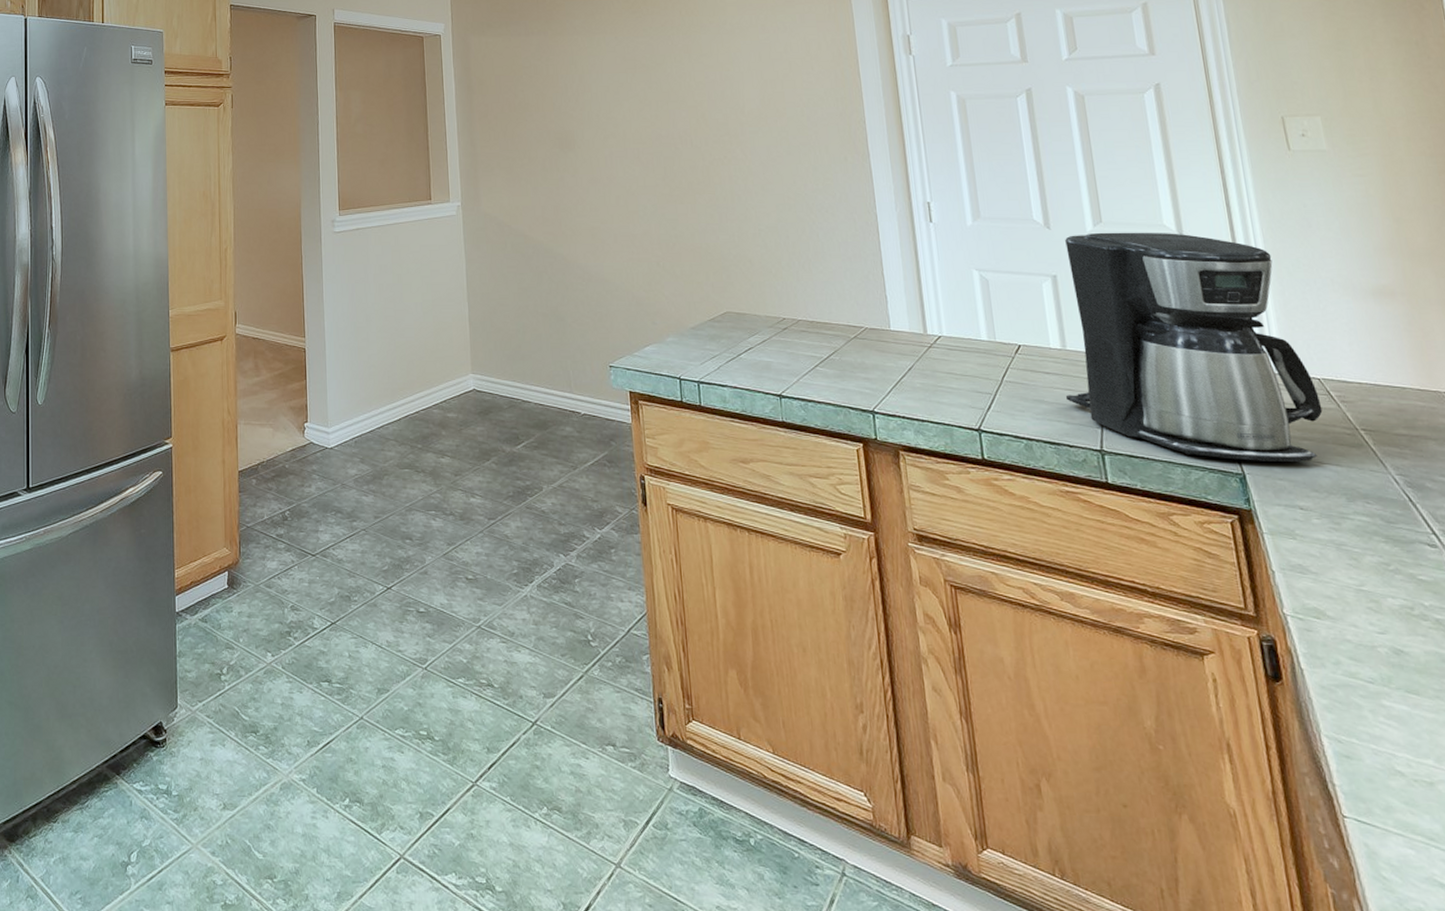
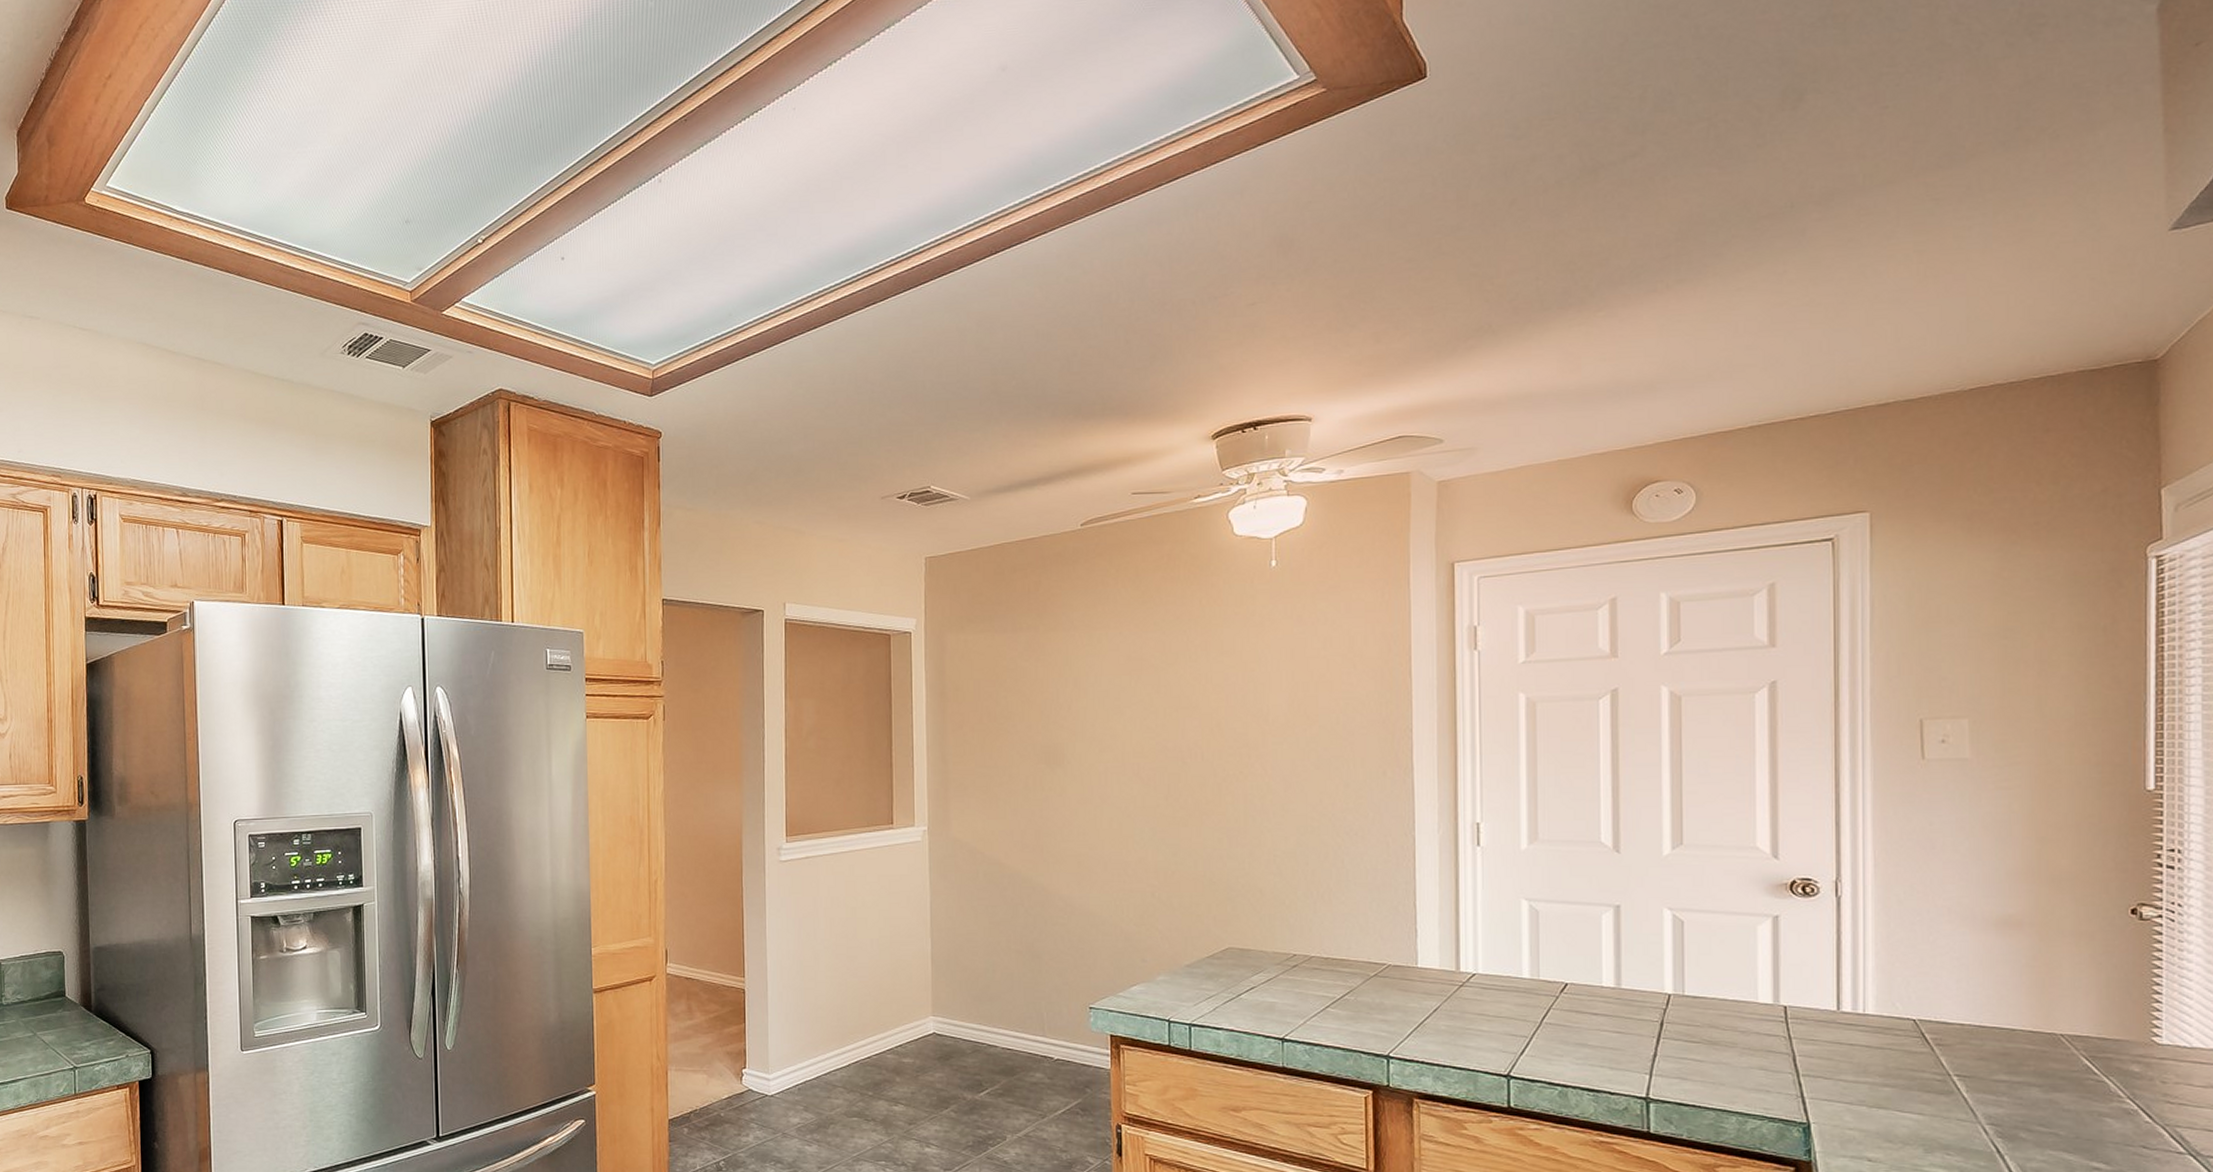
coffee maker: present [1065,232,1323,463] -> none [1613,855,1912,1111]

